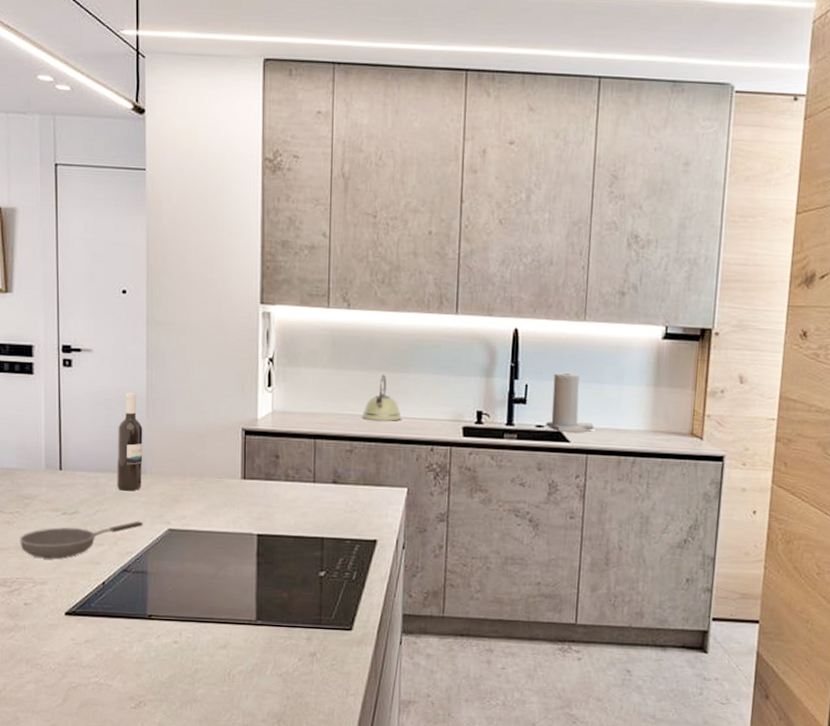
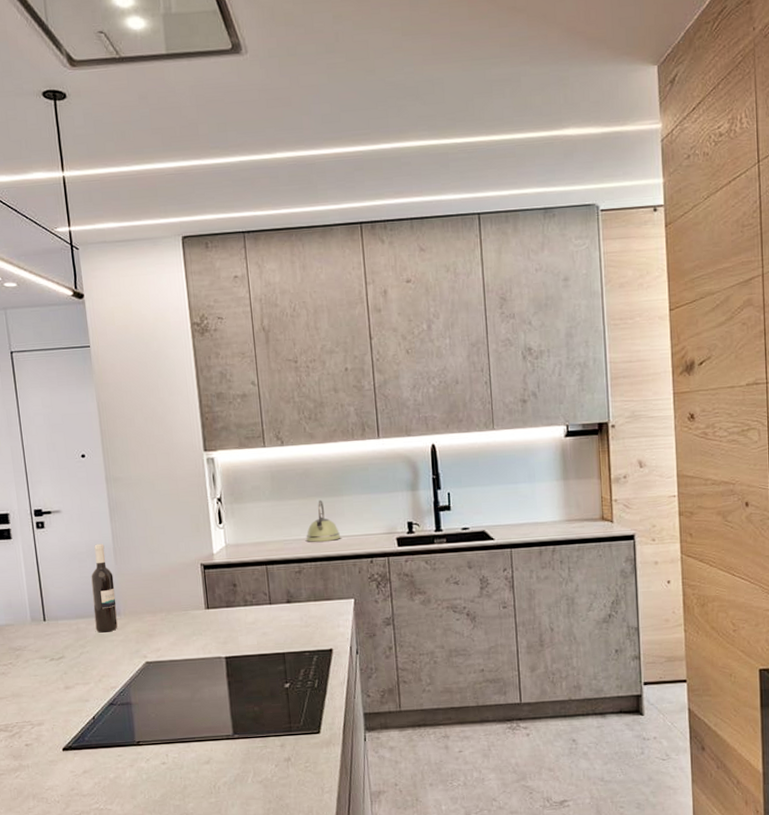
frying pan: present [20,521,143,559] -> none [15,658,123,702]
paper towel: present [546,372,594,433] -> none [470,477,514,531]

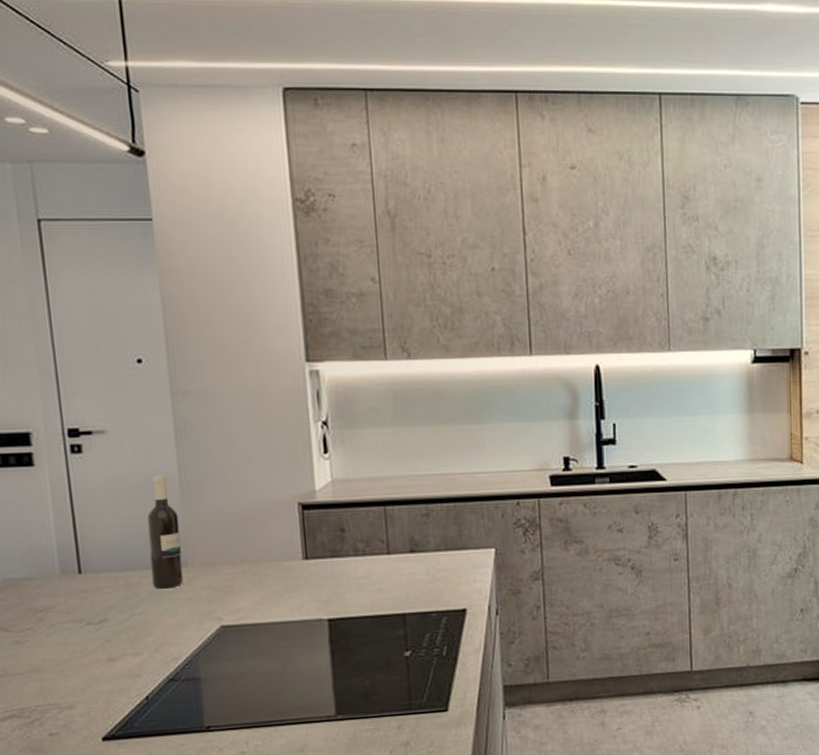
kettle: present [306,499,341,543] -> none [436,427,481,480]

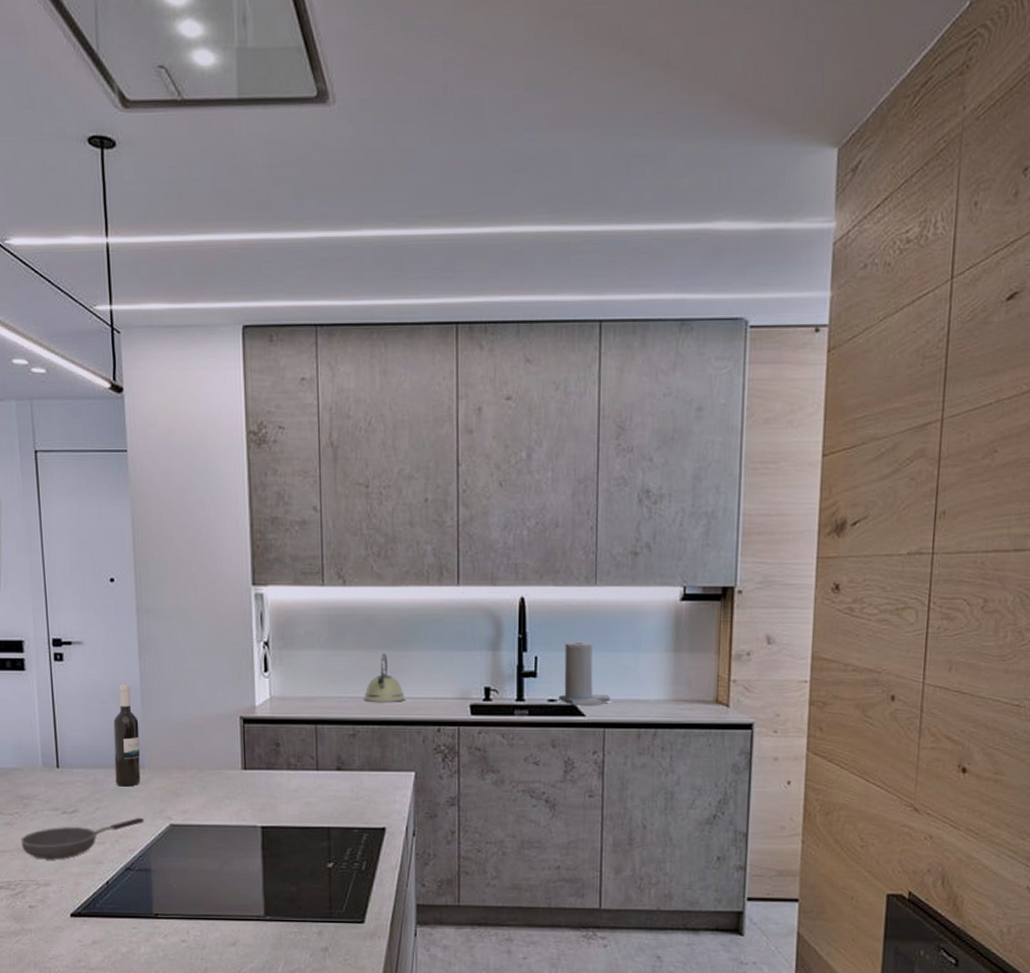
frying pan: none [35,621,189,678] -> present [21,817,144,859]
kettle: none [436,427,481,480] -> present [364,653,405,703]
paper towel: none [639,406,690,470] -> present [559,641,610,705]

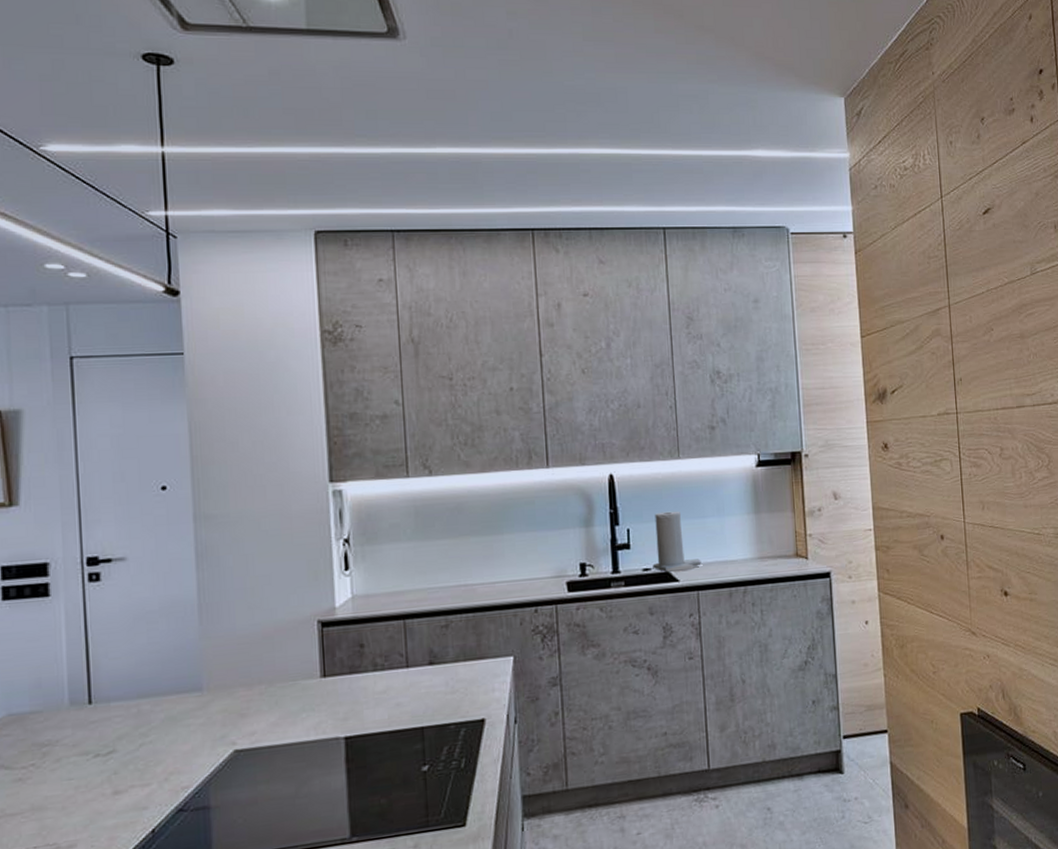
frying pan: present [21,817,144,859] -> none [37,747,201,816]
wine bottle: present [113,684,141,787] -> none [162,599,197,716]
kettle: present [364,653,405,703] -> none [456,539,500,591]

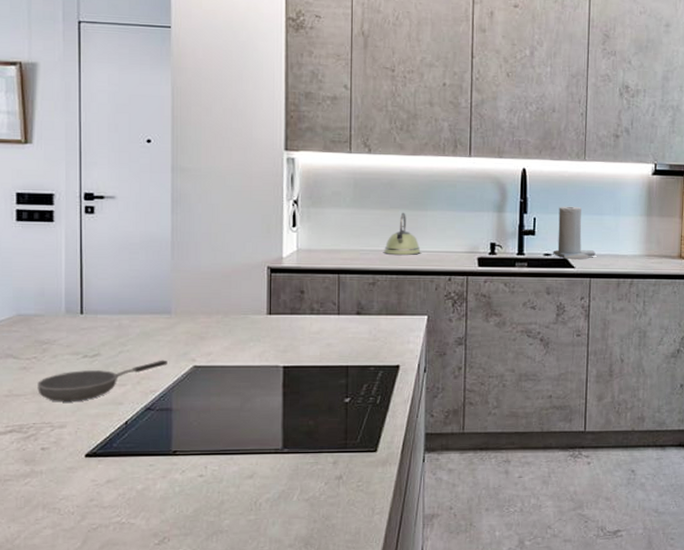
frying pan: none [37,747,201,816] -> present [37,360,167,401]
kettle: none [456,539,500,591] -> present [384,212,421,256]

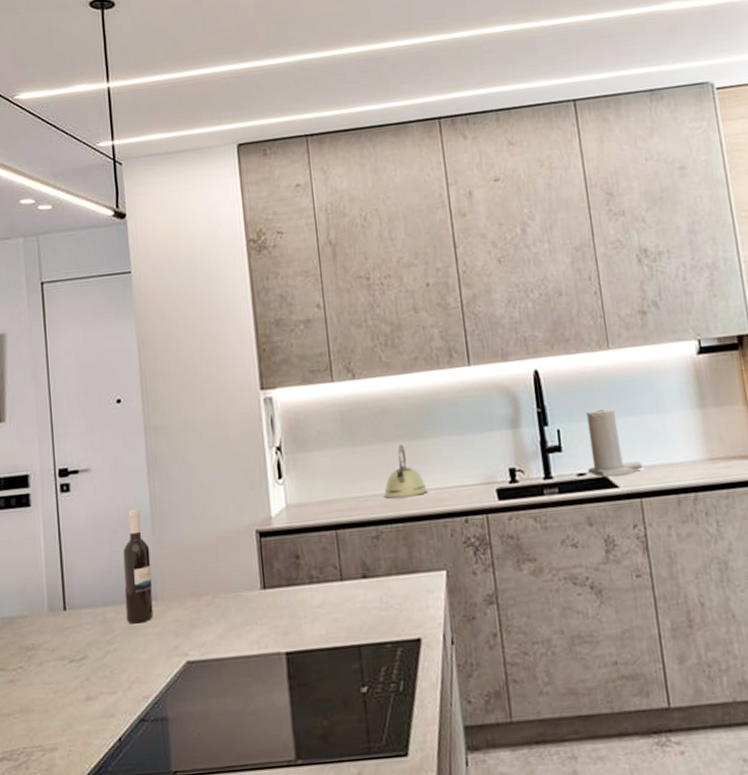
frying pan: present [37,360,167,401] -> none [25,657,159,719]
wine bottle: none [141,236,168,331] -> present [123,509,154,624]

